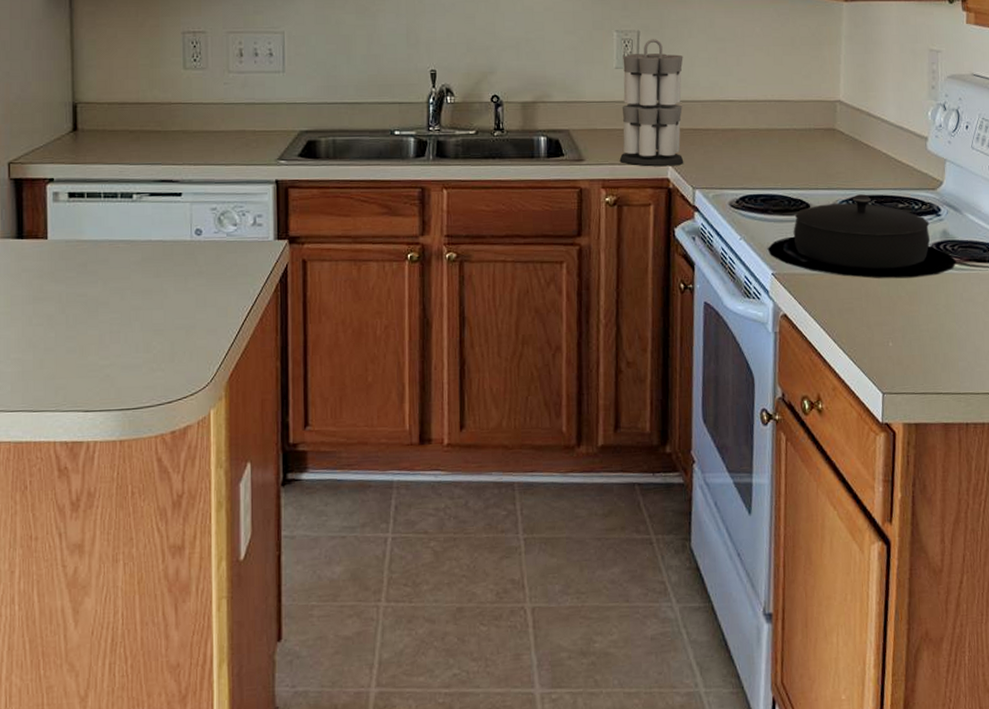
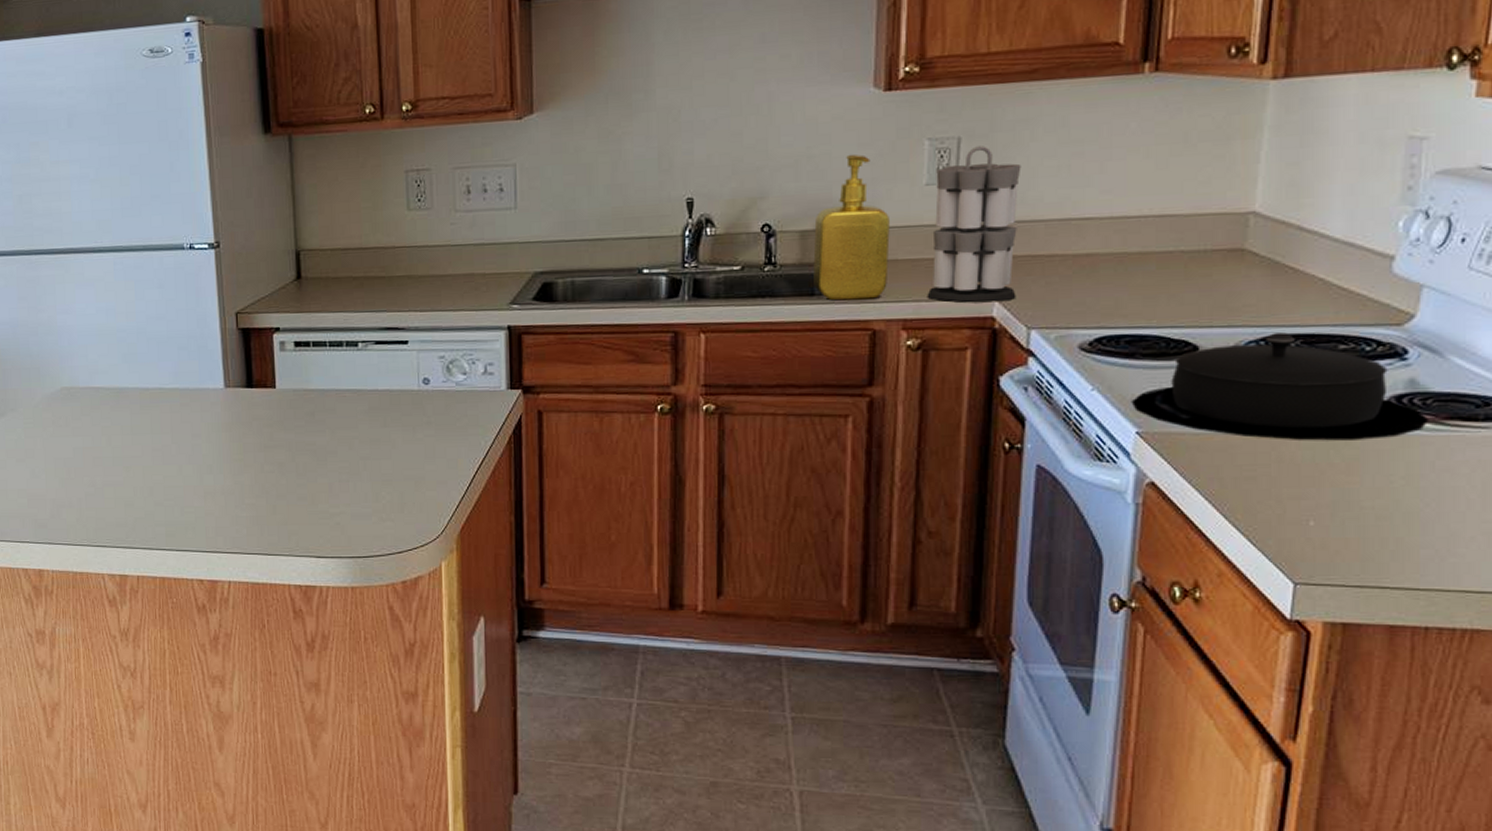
soap dispenser: none [532,39,590,163] -> present [813,154,890,301]

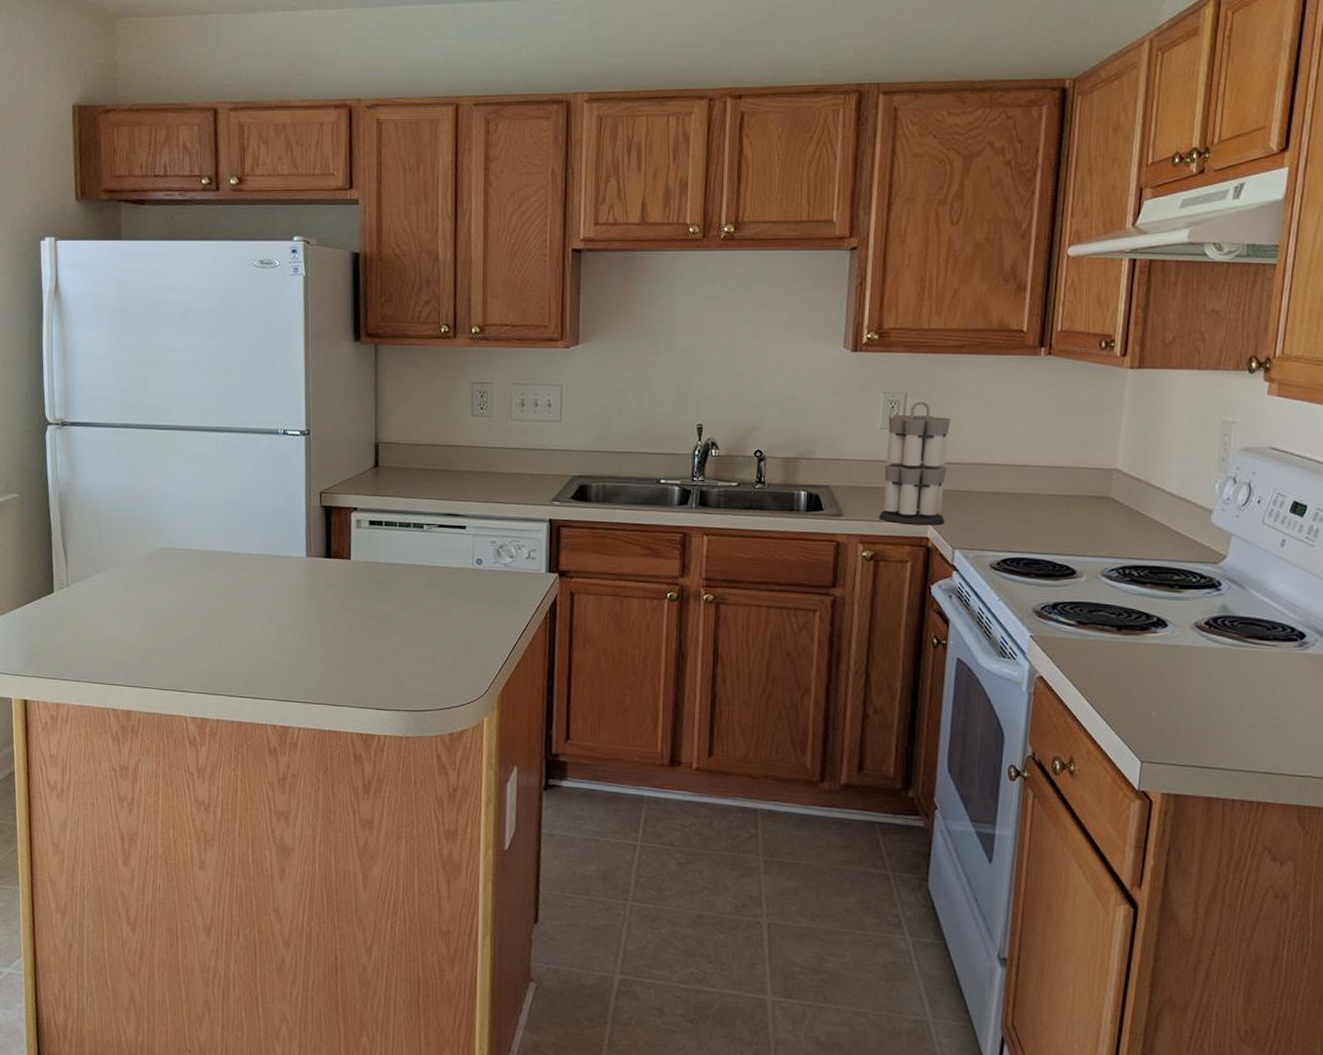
soap dispenser: present [813,154,890,301] -> none [793,399,852,518]
cooking pot: present [1131,332,1429,441] -> none [1027,564,1236,651]

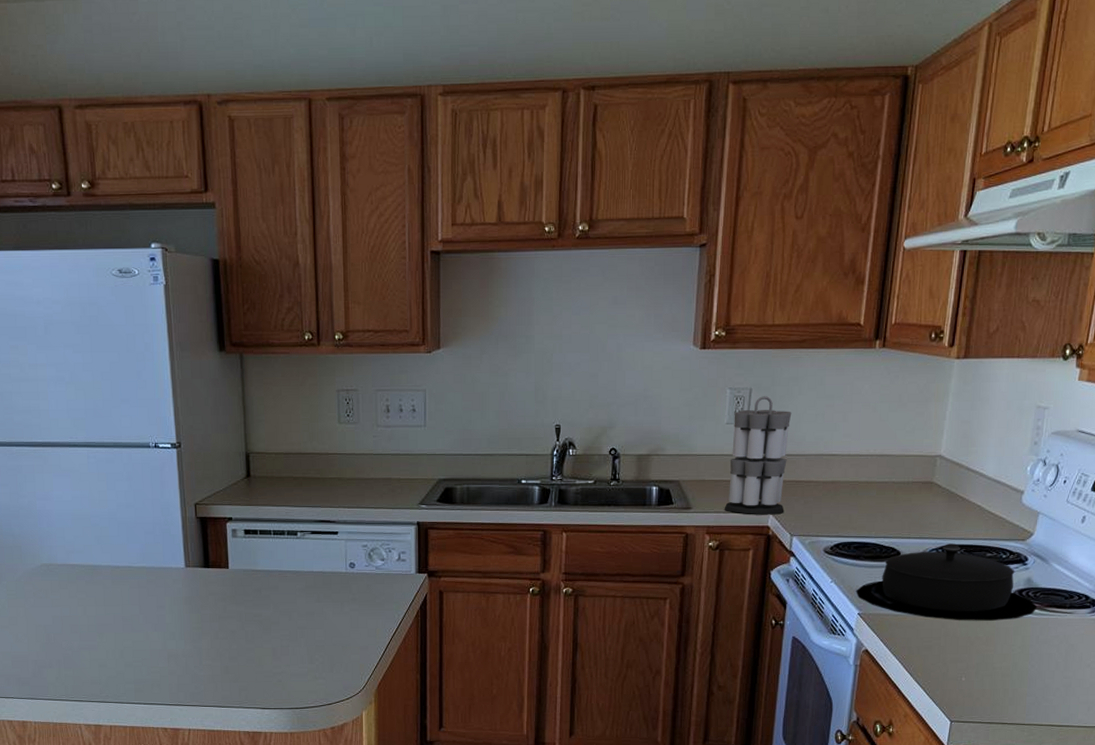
cooking pot: none [1027,564,1236,651] -> present [855,543,1038,621]

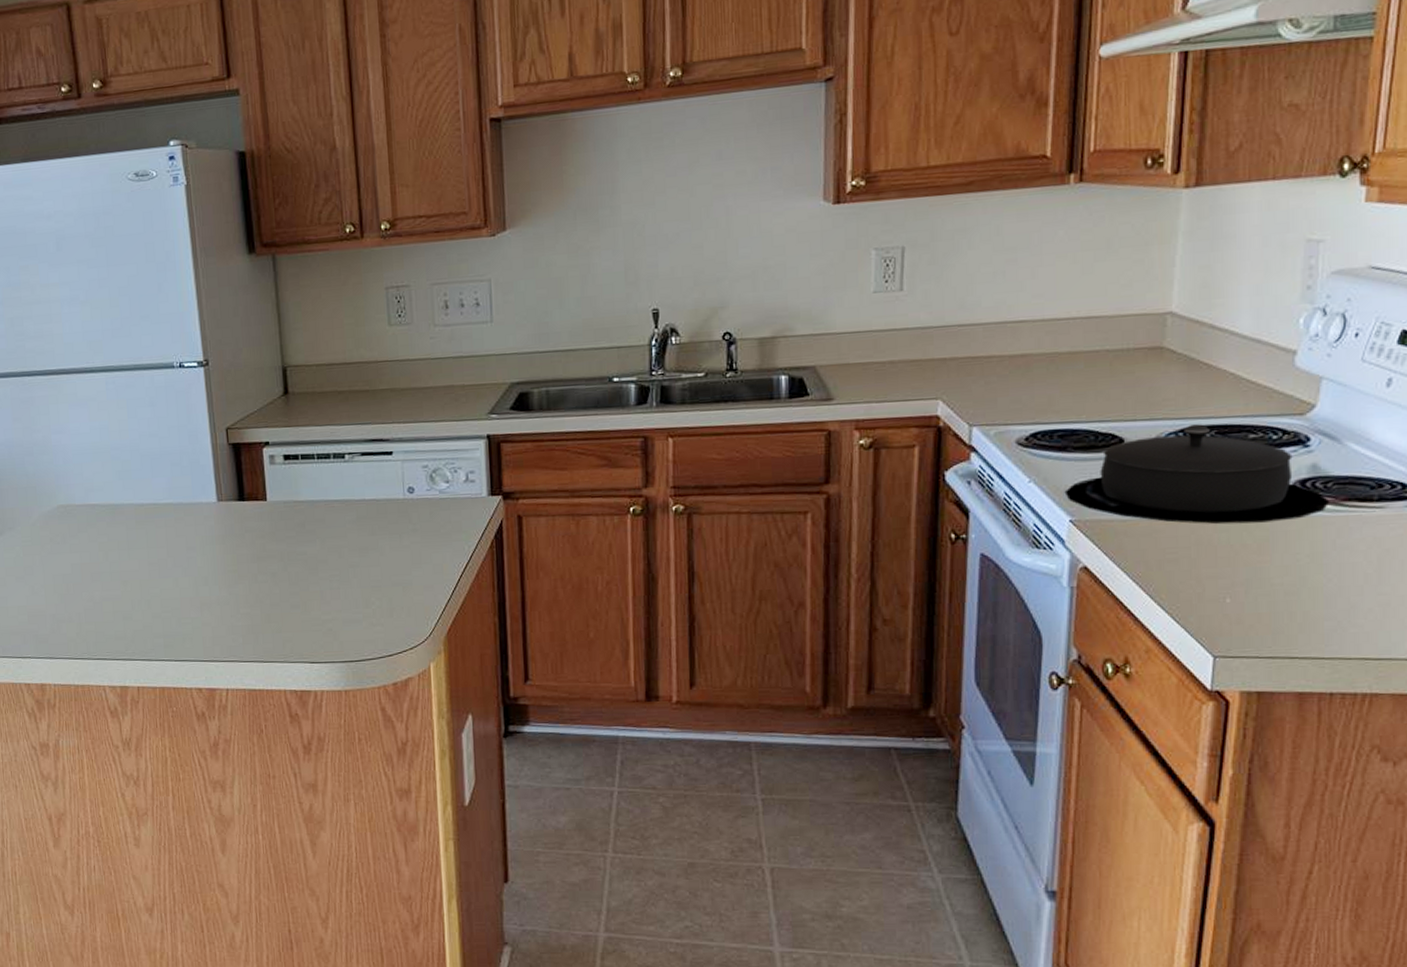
spice rack: present [724,396,792,515] -> none [877,254,961,404]

